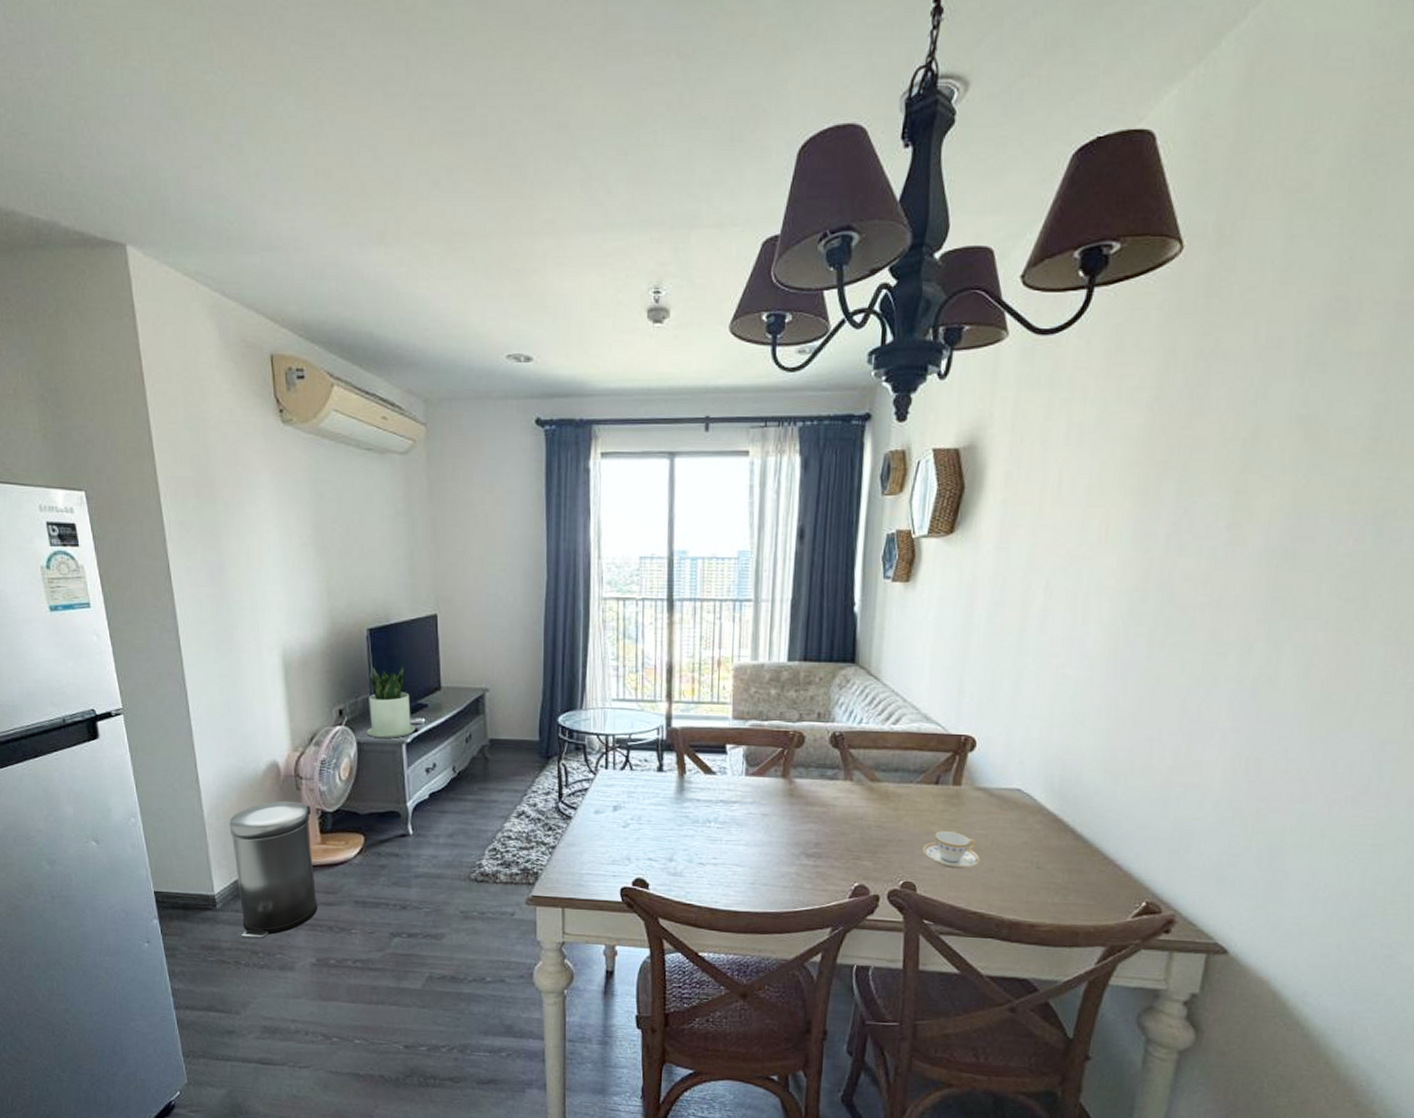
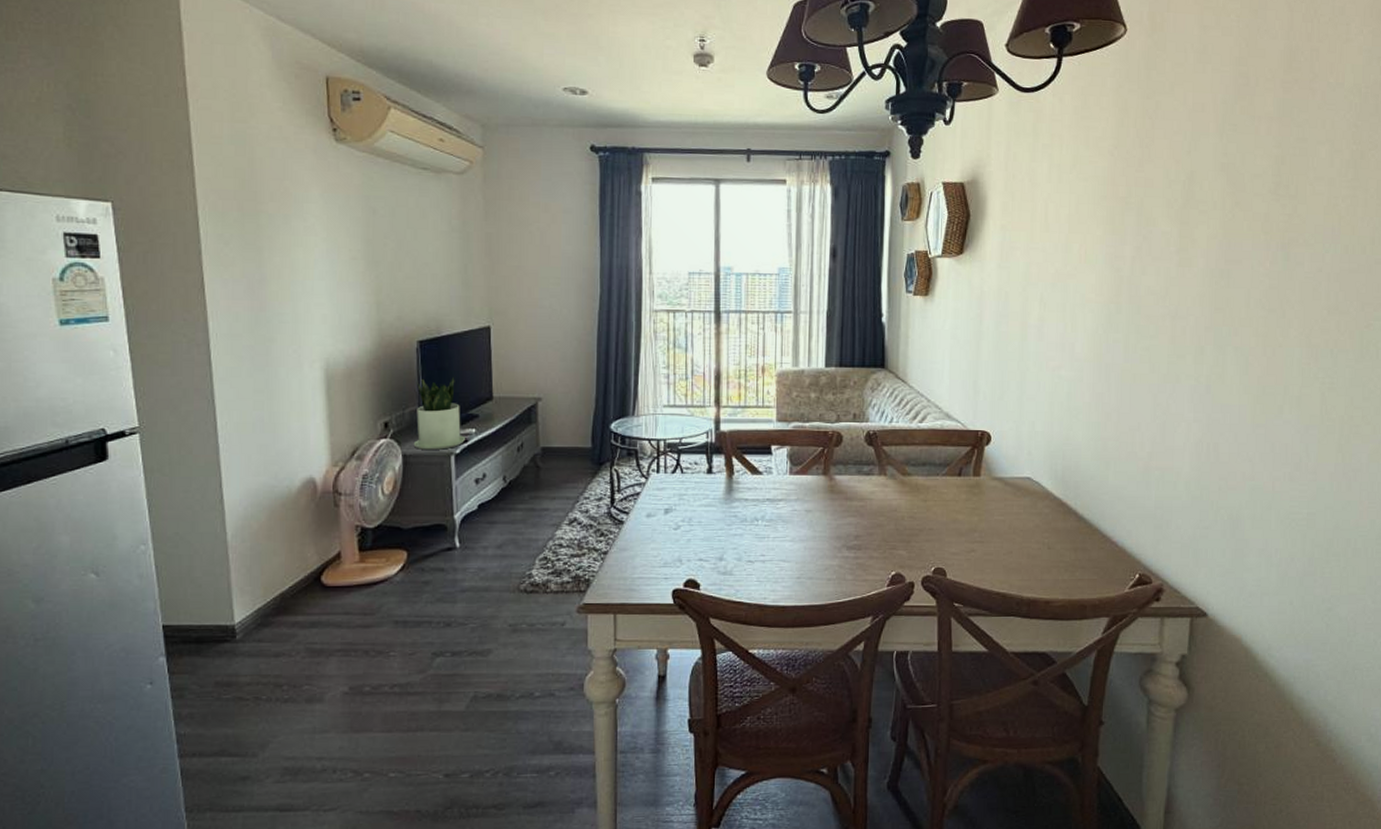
pedal bin: present [229,800,317,939] -> none [256,518,353,670]
teacup: present [922,830,980,868] -> none [950,517,1000,552]

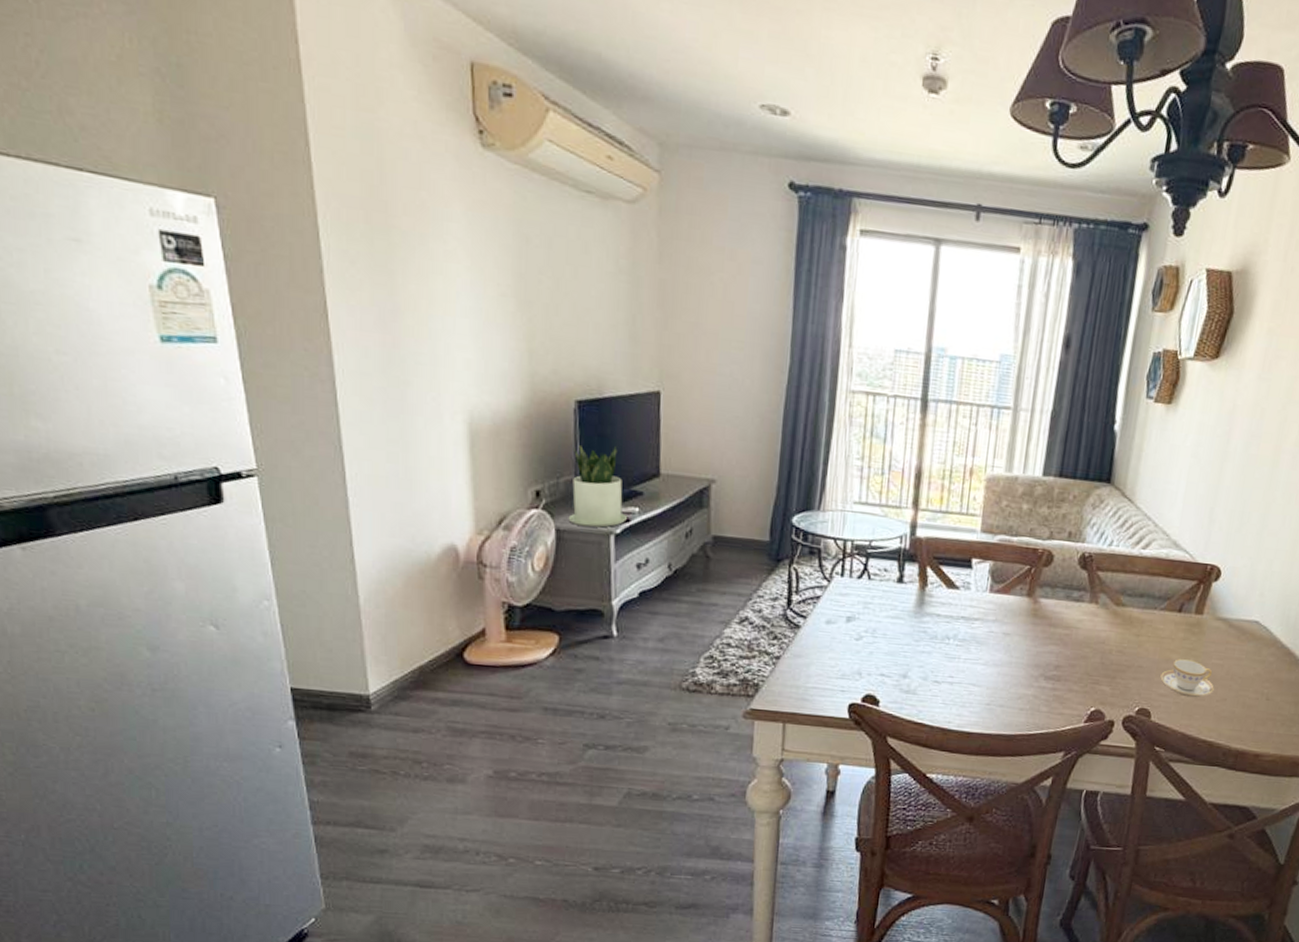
teacup: none [950,517,1000,552] -> present [1160,658,1214,697]

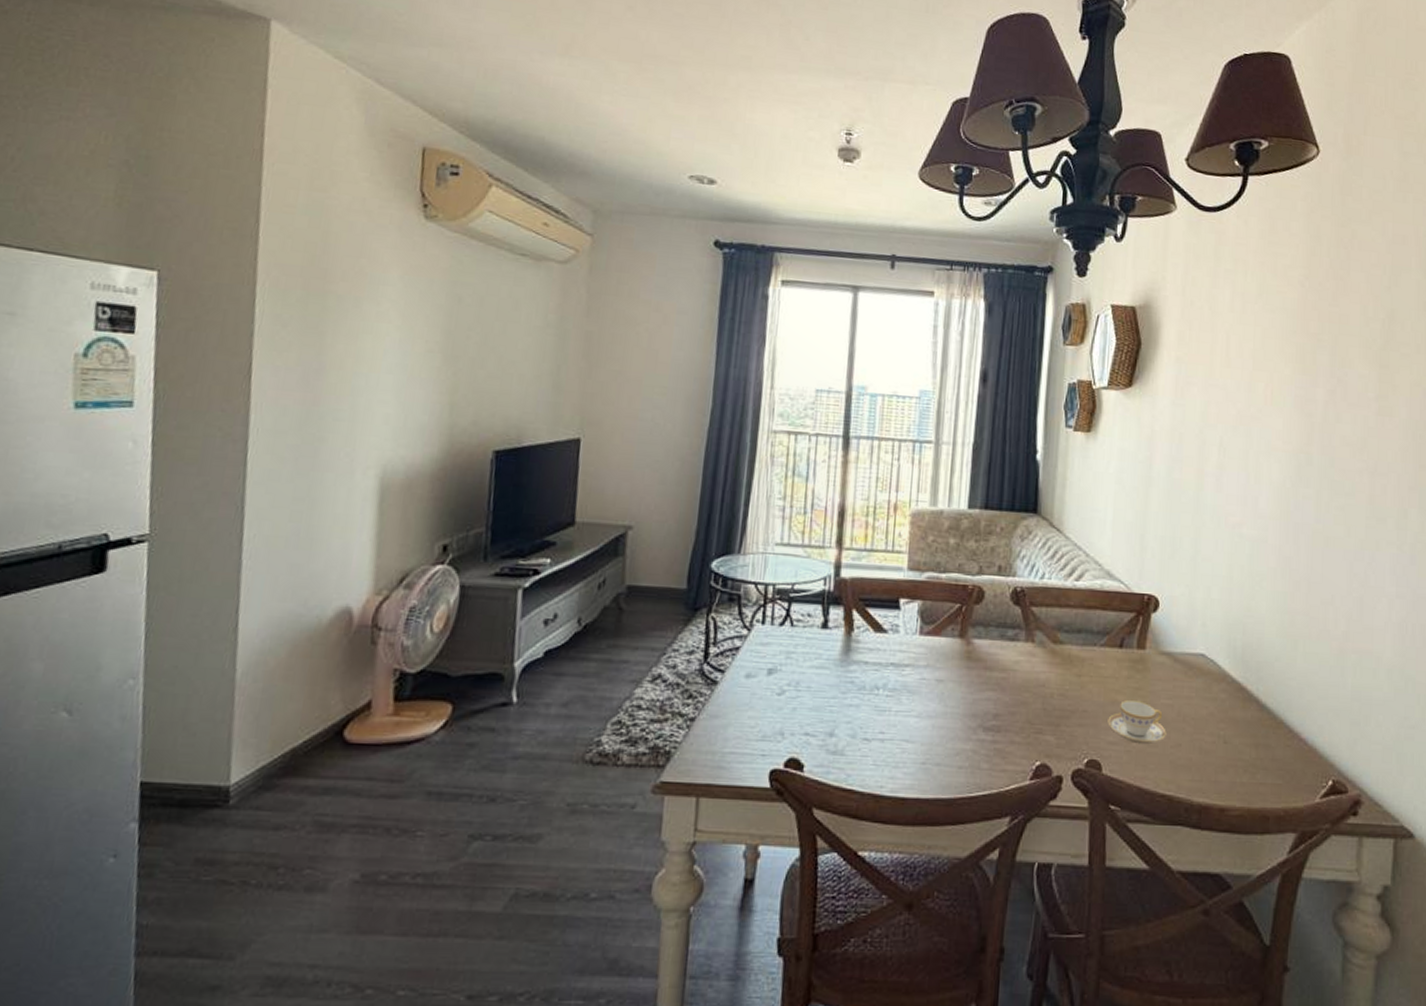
planter: present [568,446,628,528] -> none [474,496,539,582]

